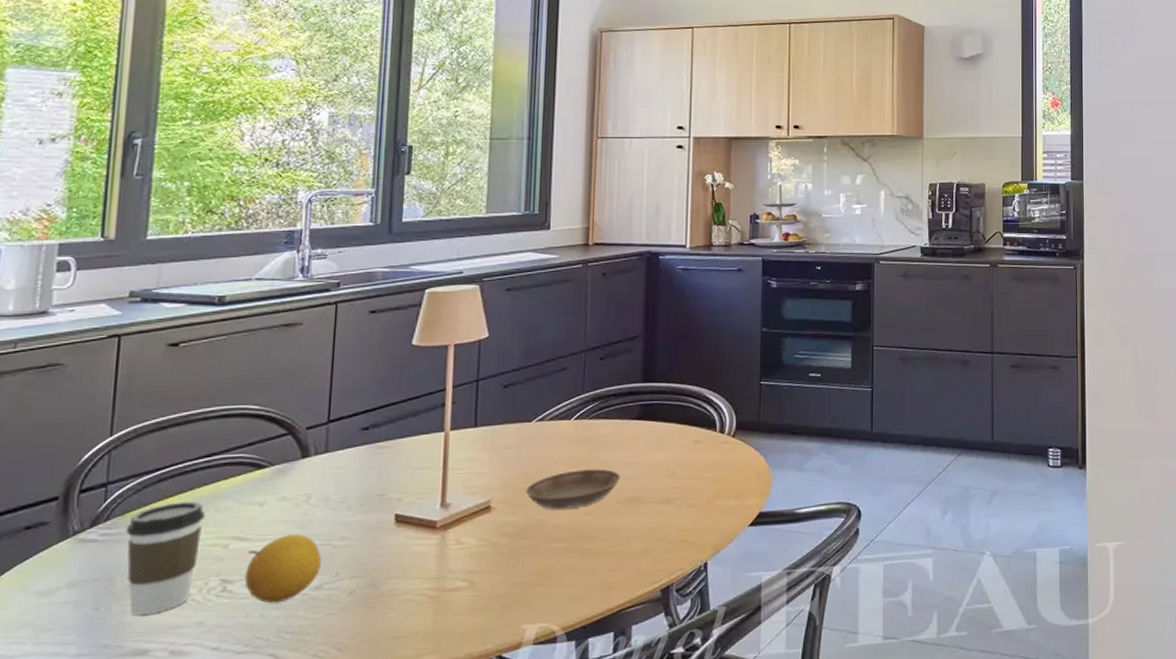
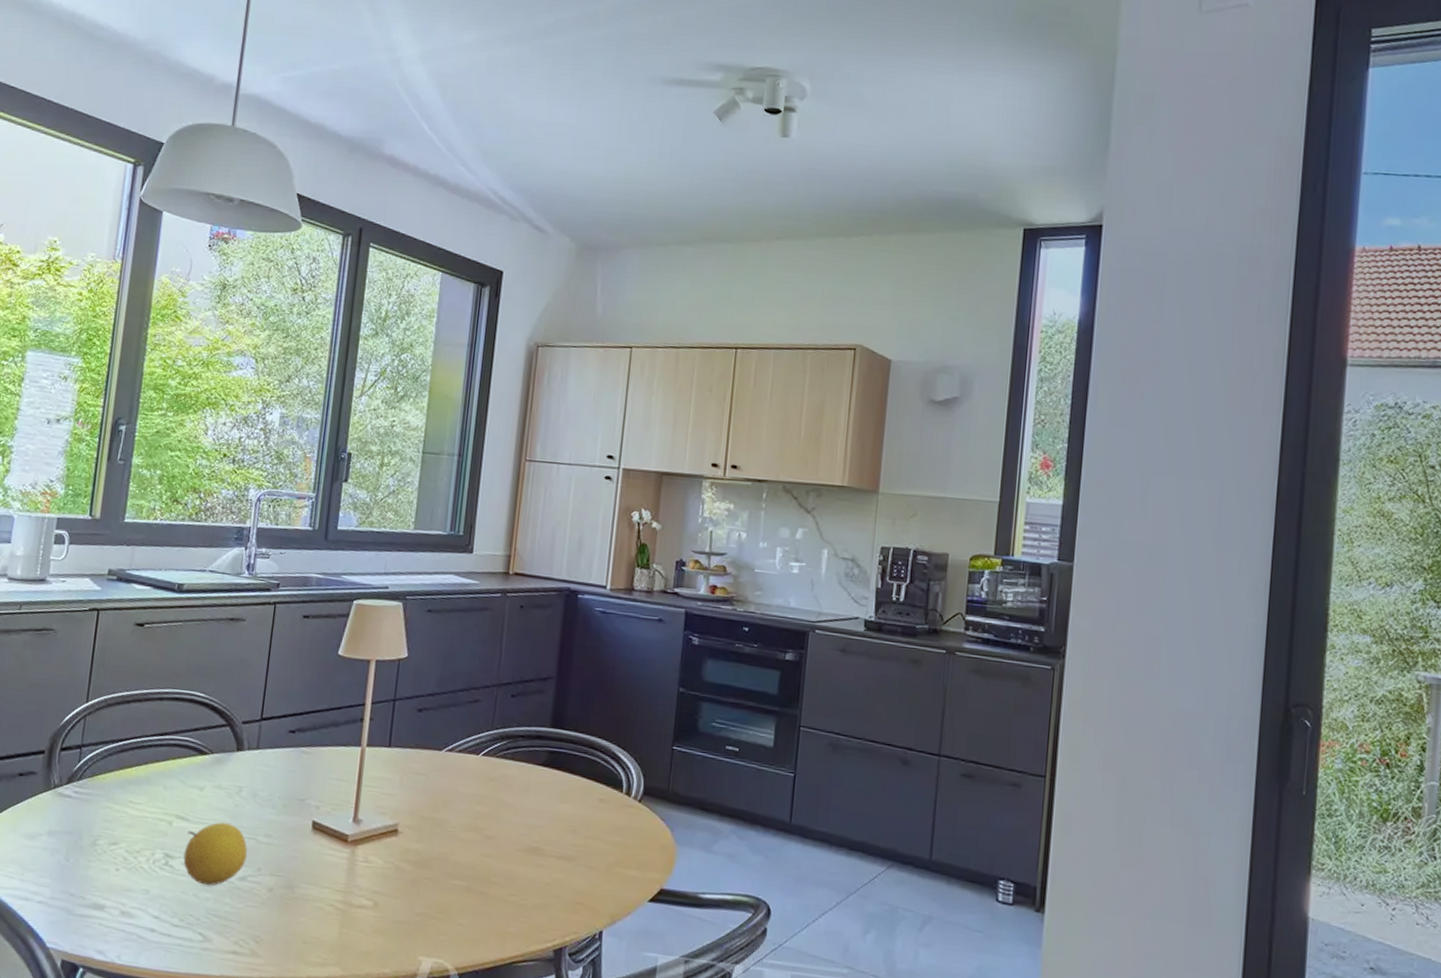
coffee cup: present [127,501,206,616] -> none [92,773,156,874]
saucer: present [526,469,620,510] -> none [431,808,522,848]

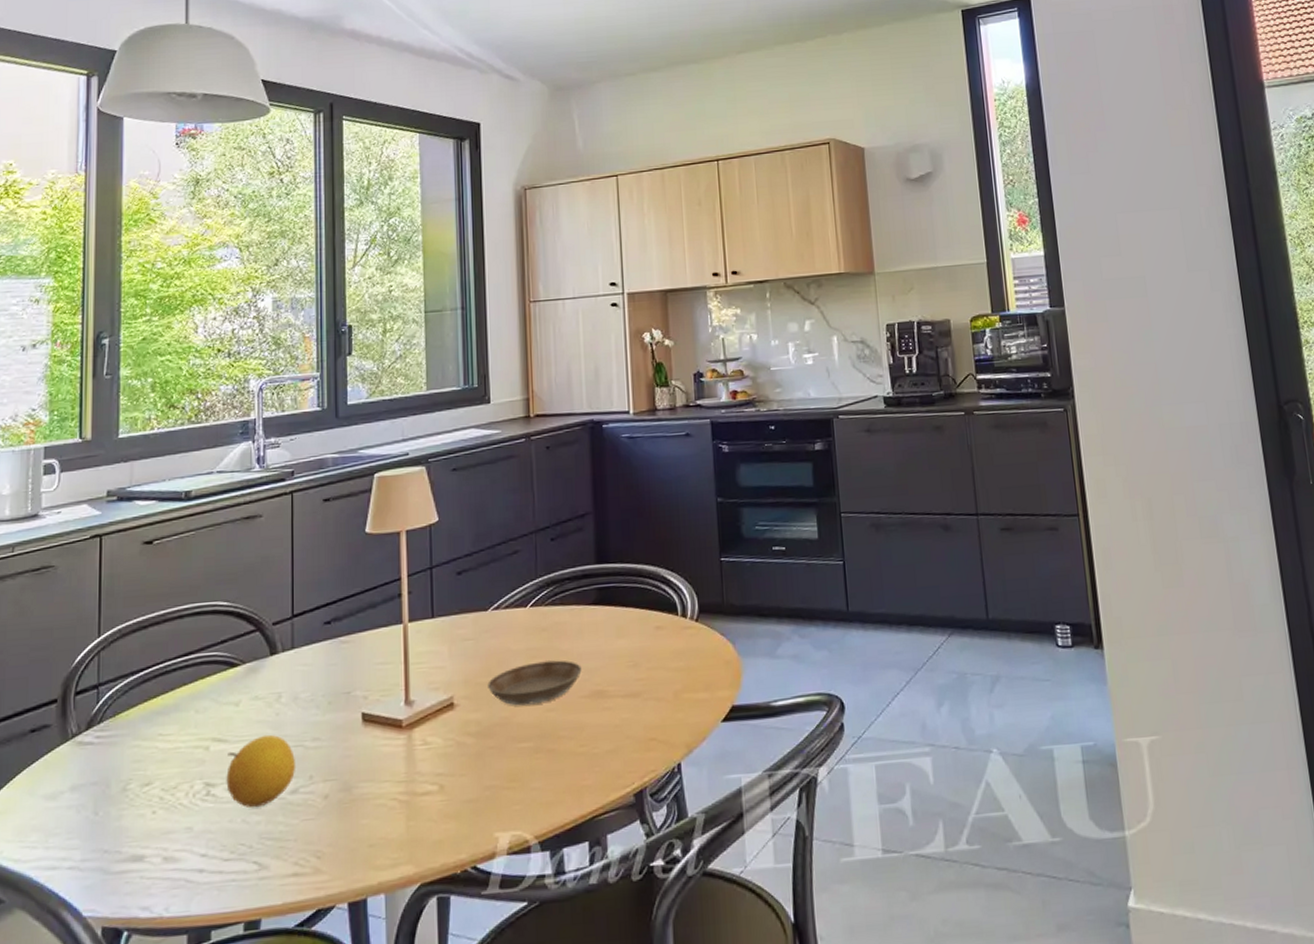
saucer: none [431,808,522,848] -> present [487,660,582,706]

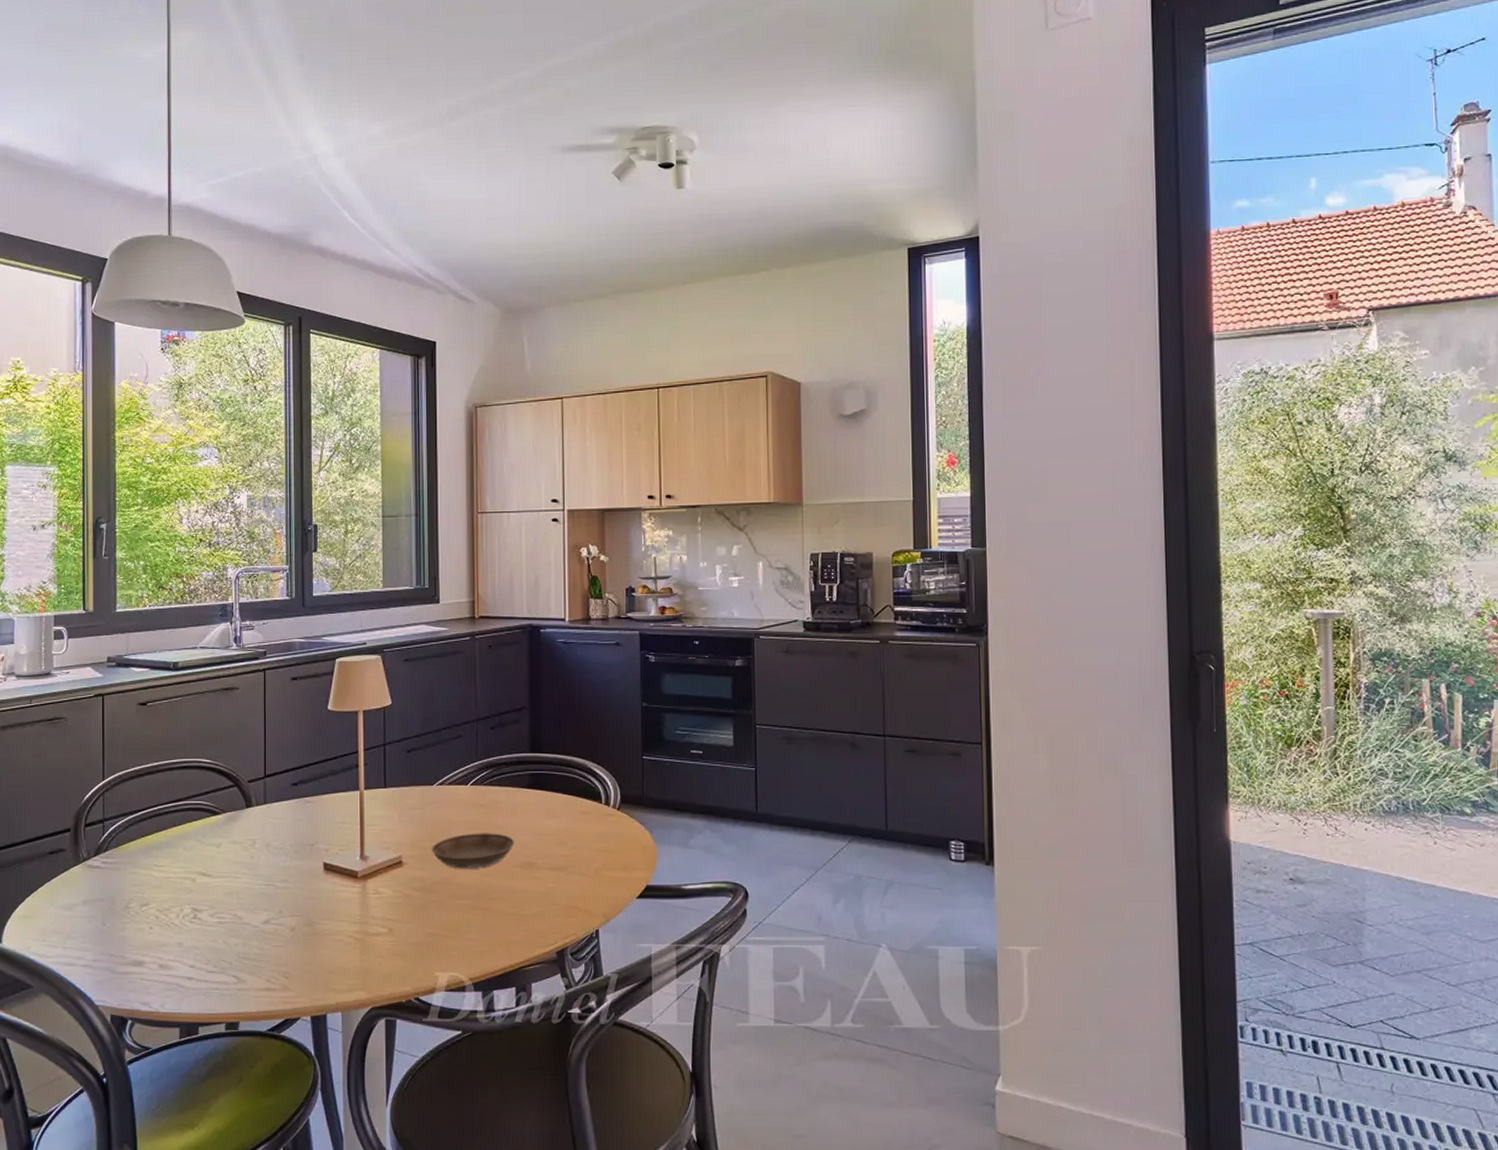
fruit: present [226,734,296,808] -> none [210,873,268,932]

